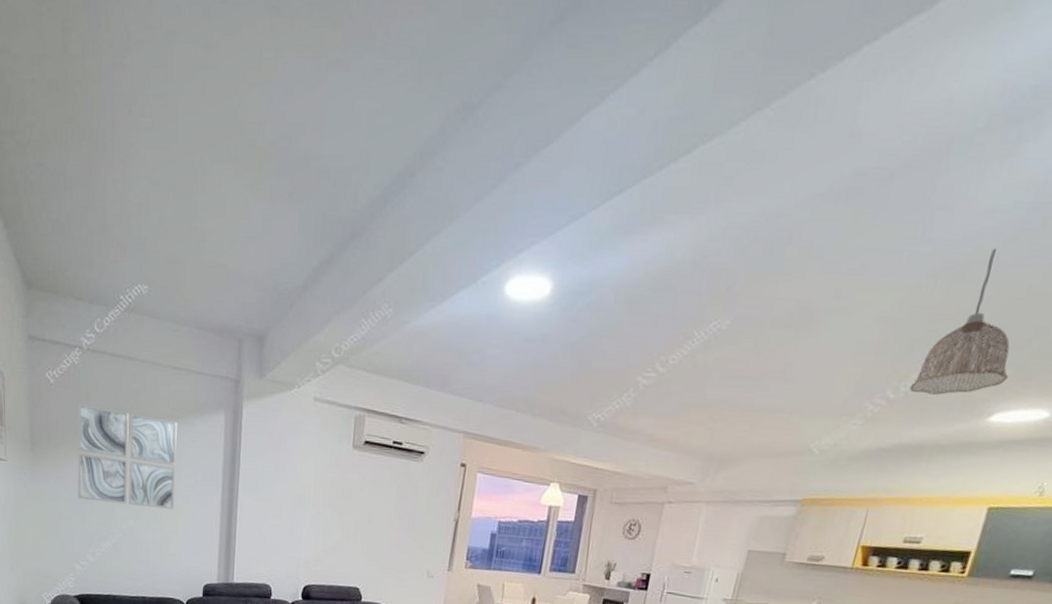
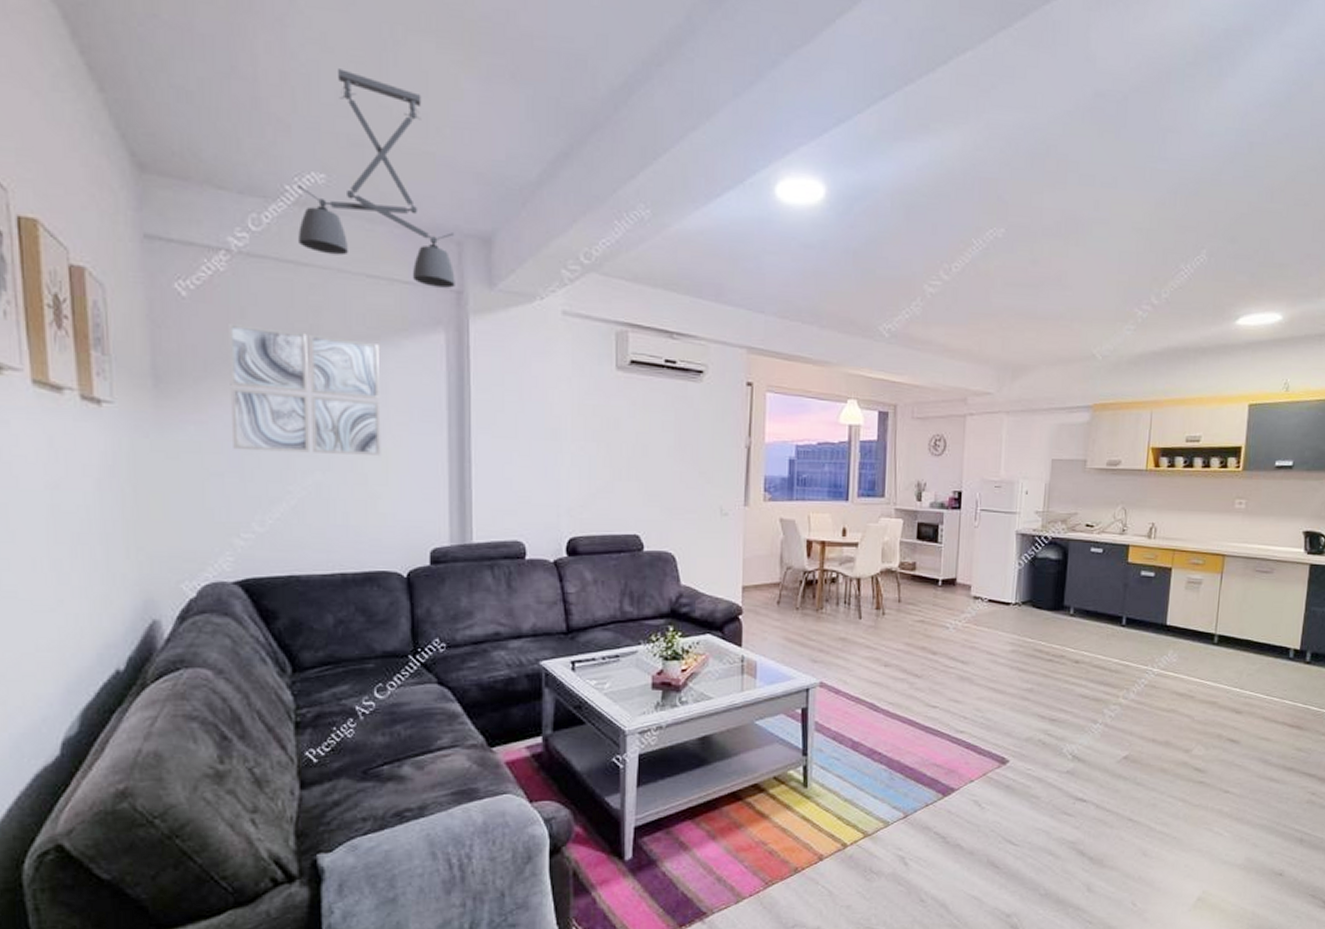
ceiling light fixture: none [127,198,236,378] -> present [298,69,455,288]
pendant lamp: present [910,248,1010,395] -> none [1169,168,1246,301]

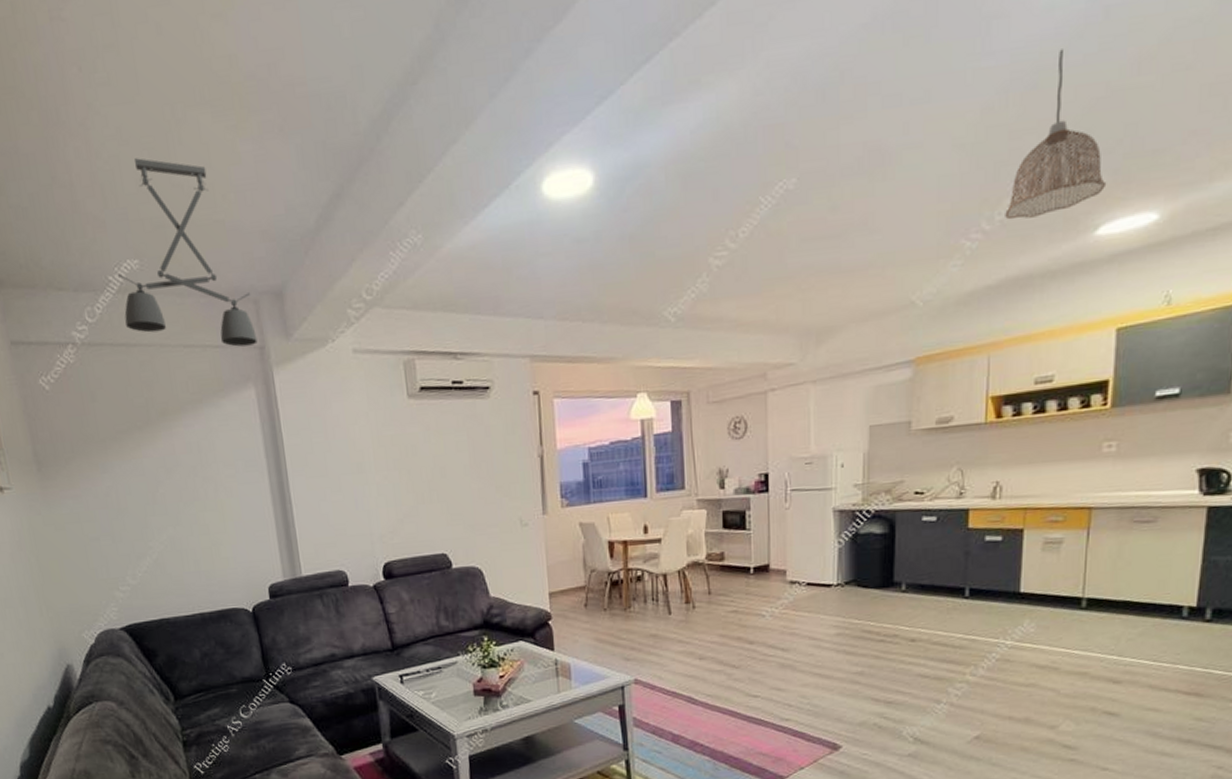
wall art: present [228,322,381,455] -> none [84,406,218,517]
pendant lamp: none [1169,168,1246,301] -> present [1005,49,1107,220]

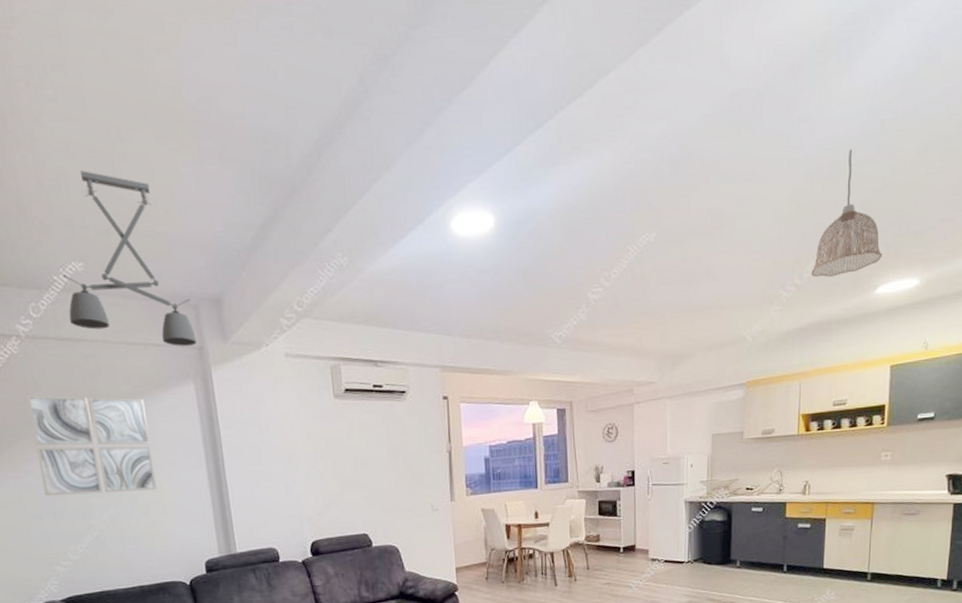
wall art: none [84,406,218,517] -> present [27,395,157,497]

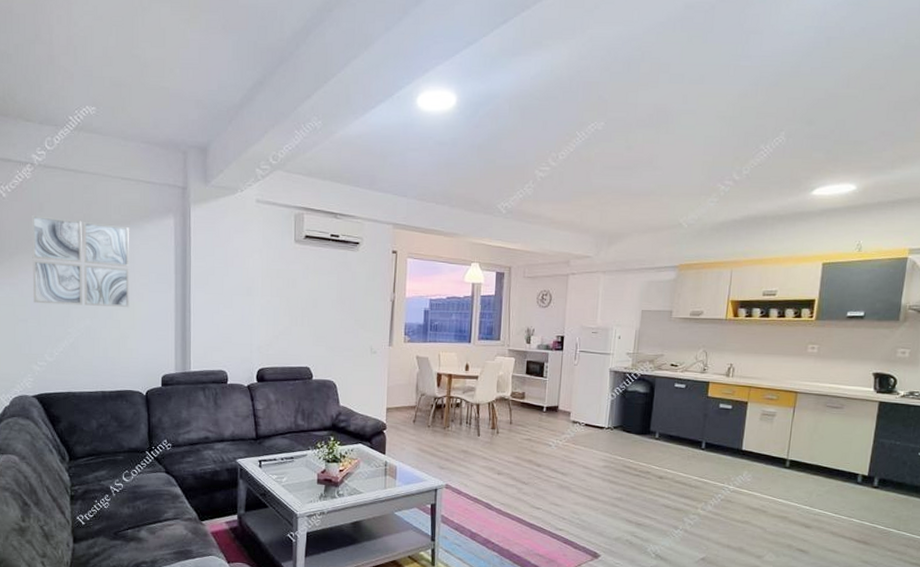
ceiling light fixture: present [63,170,197,347] -> none [77,31,182,185]
pendant lamp: present [811,149,883,278] -> none [750,62,822,176]

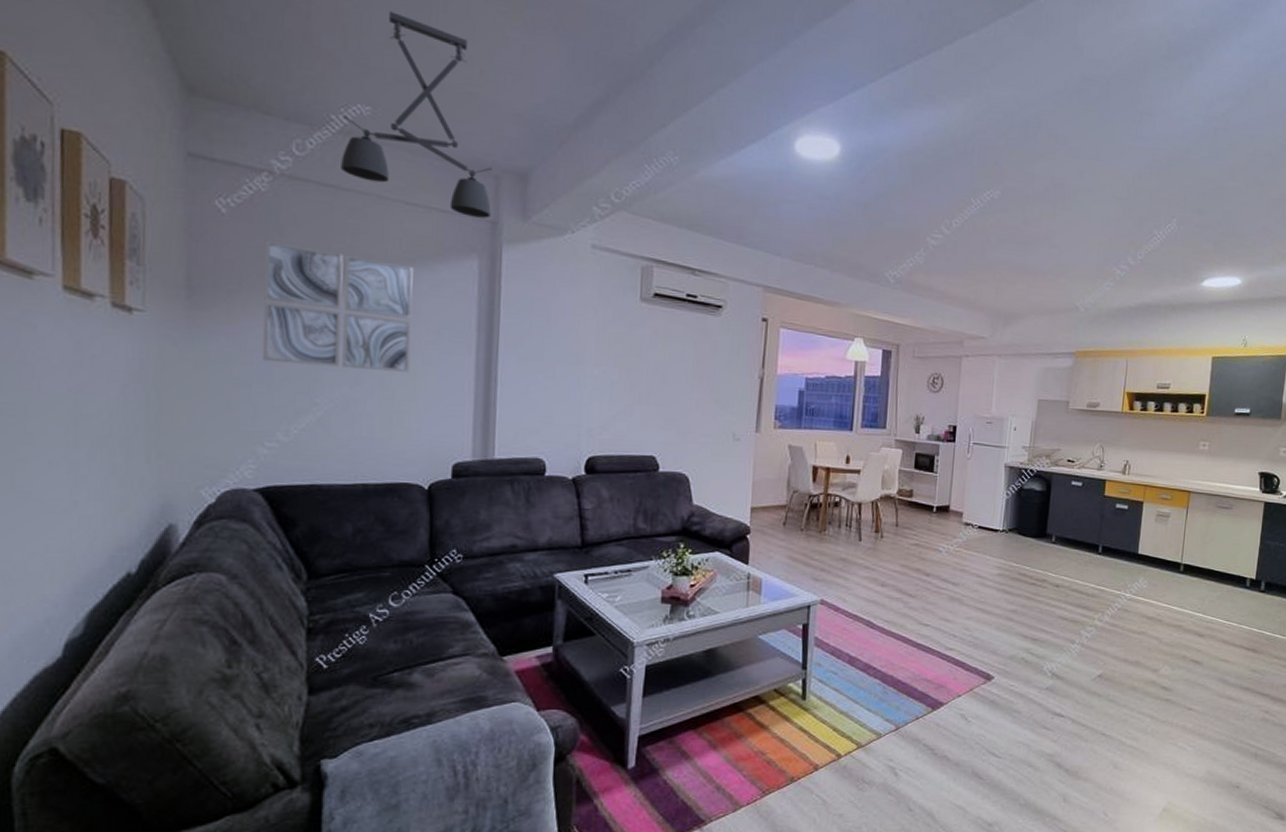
ceiling light fixture: none [77,31,182,185] -> present [341,11,492,219]

